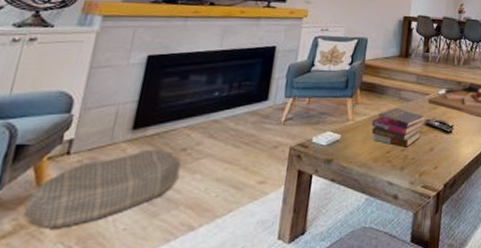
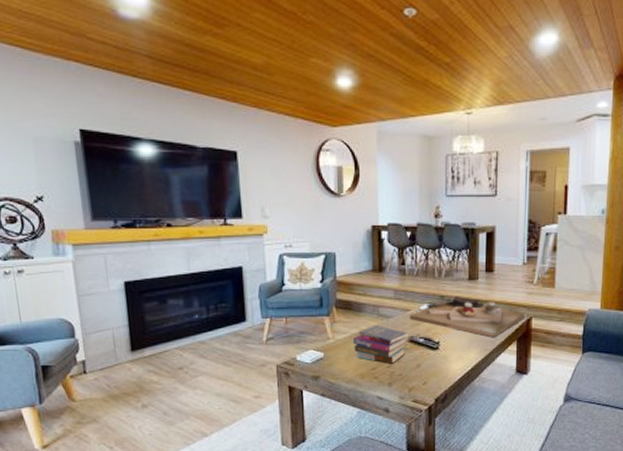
dog bed: present [22,149,182,229] -> none [65,368,183,433]

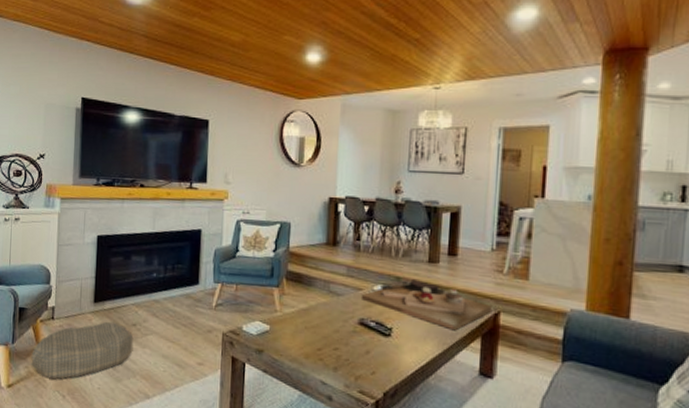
dog bed: none [65,368,183,433] -> present [31,321,134,380]
books: present [353,326,409,364] -> none [300,302,360,347]

